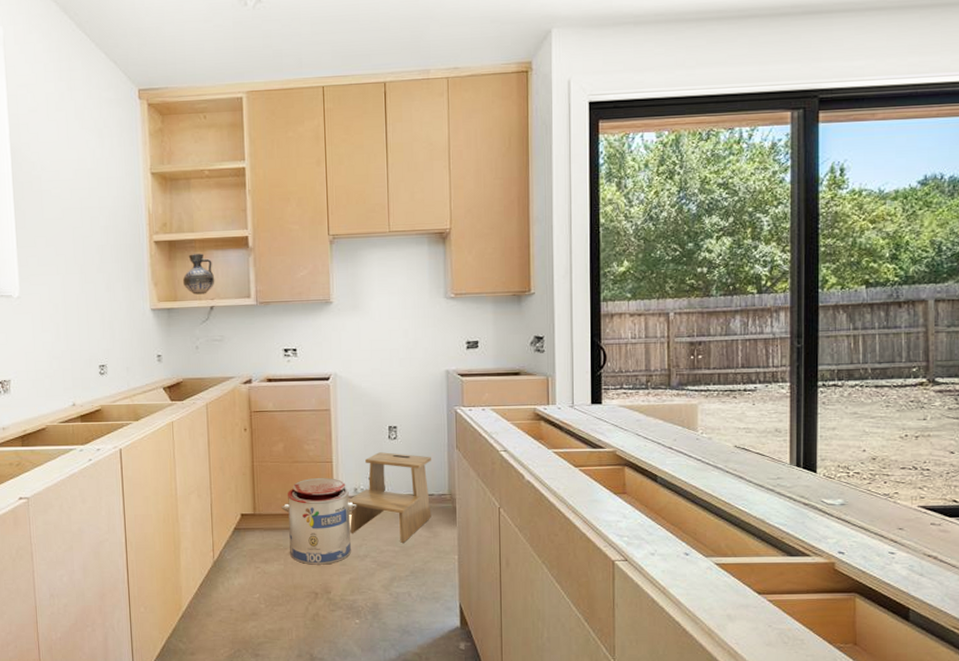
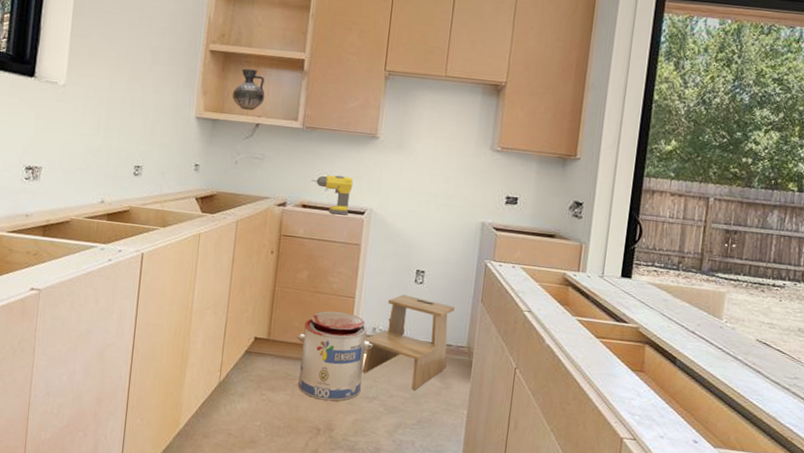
power drill: none [273,345,314,384] -> present [311,175,354,215]

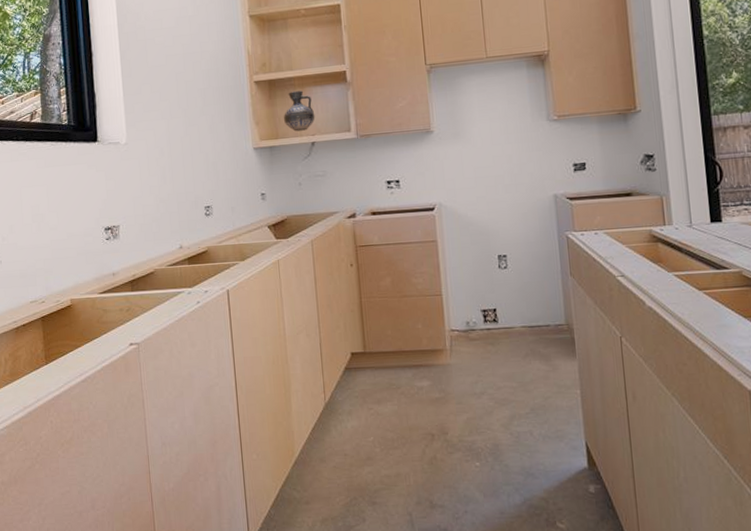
paint can: present [296,311,374,402] -> none [392,311,471,405]
power drill: present [311,175,354,215] -> none [376,176,419,216]
step stool: present [362,294,455,390] -> none [460,282,549,378]

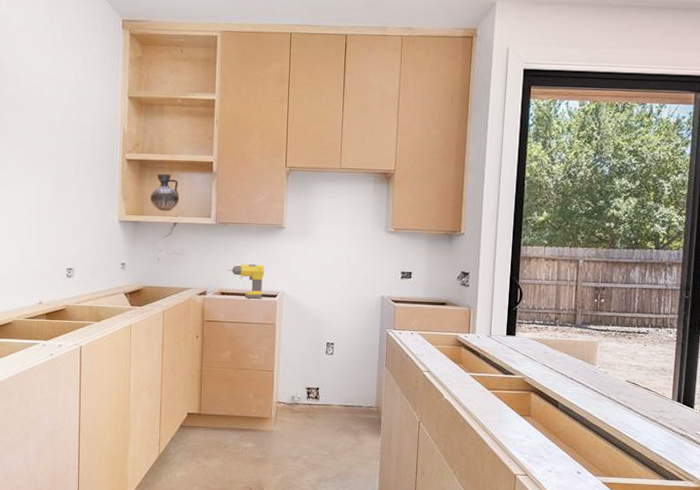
power drill: none [376,176,419,216] -> present [227,264,265,299]

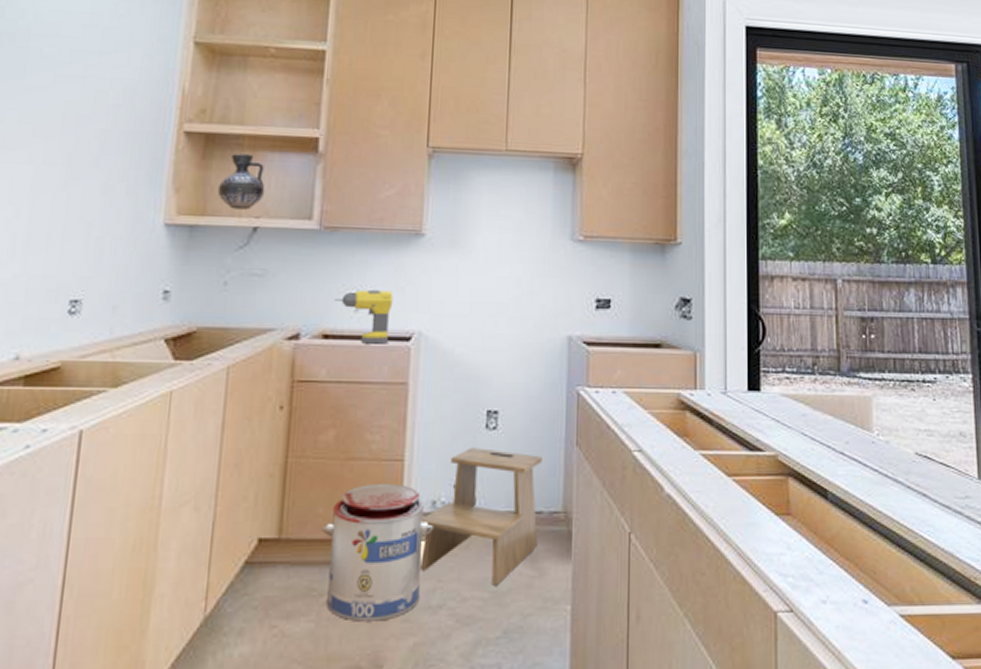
paint can: none [225,384,294,464] -> present [321,483,434,622]
step stool: none [285,365,362,448] -> present [420,448,542,586]

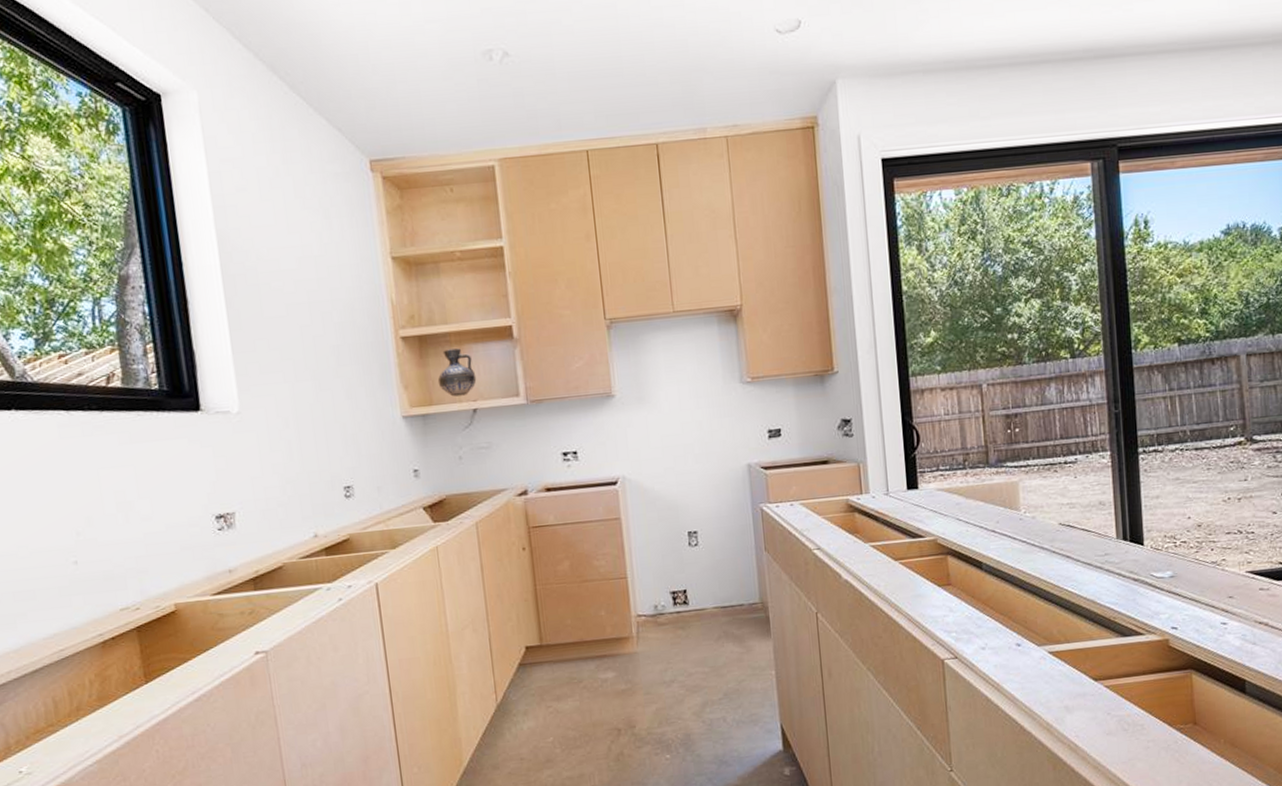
paint can: present [321,483,434,622] -> none [572,596,659,698]
power drill: present [334,290,393,344] -> none [550,446,600,492]
step stool: present [420,448,542,586] -> none [648,561,743,662]

